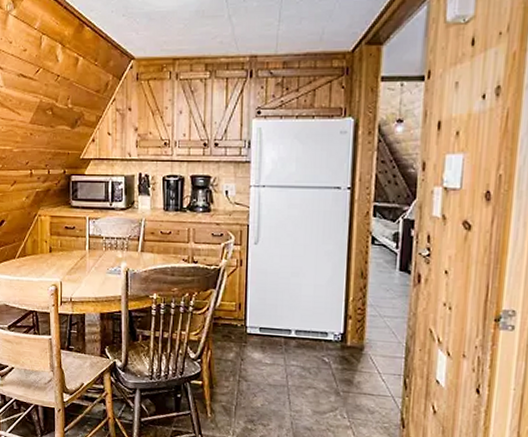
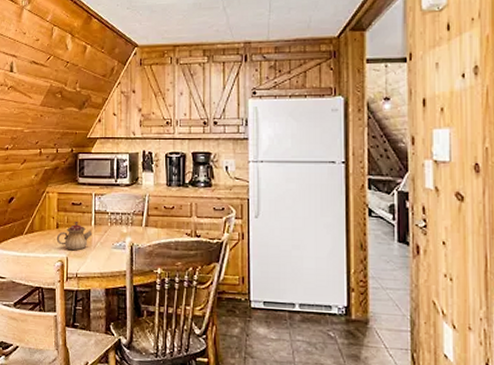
teapot: none [49,246,87,275] -> present [56,222,93,251]

